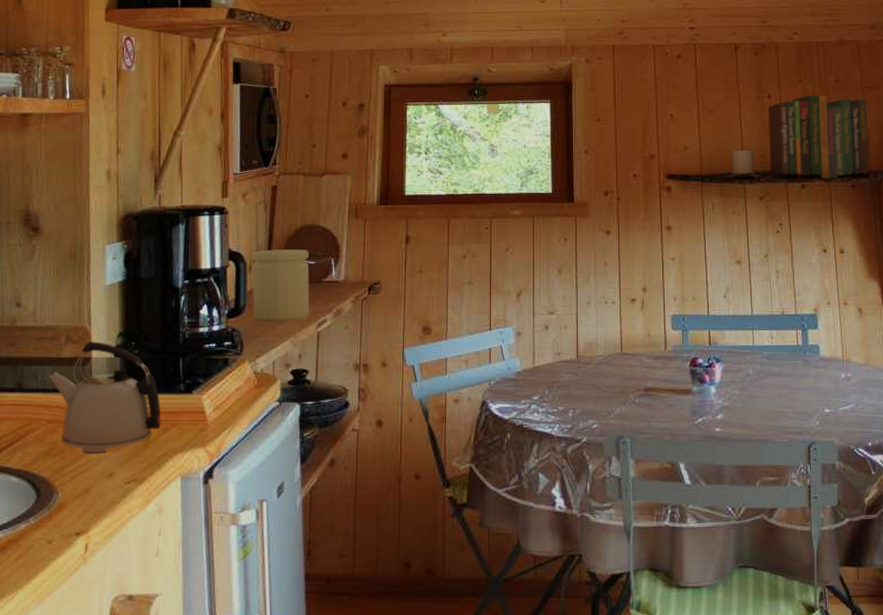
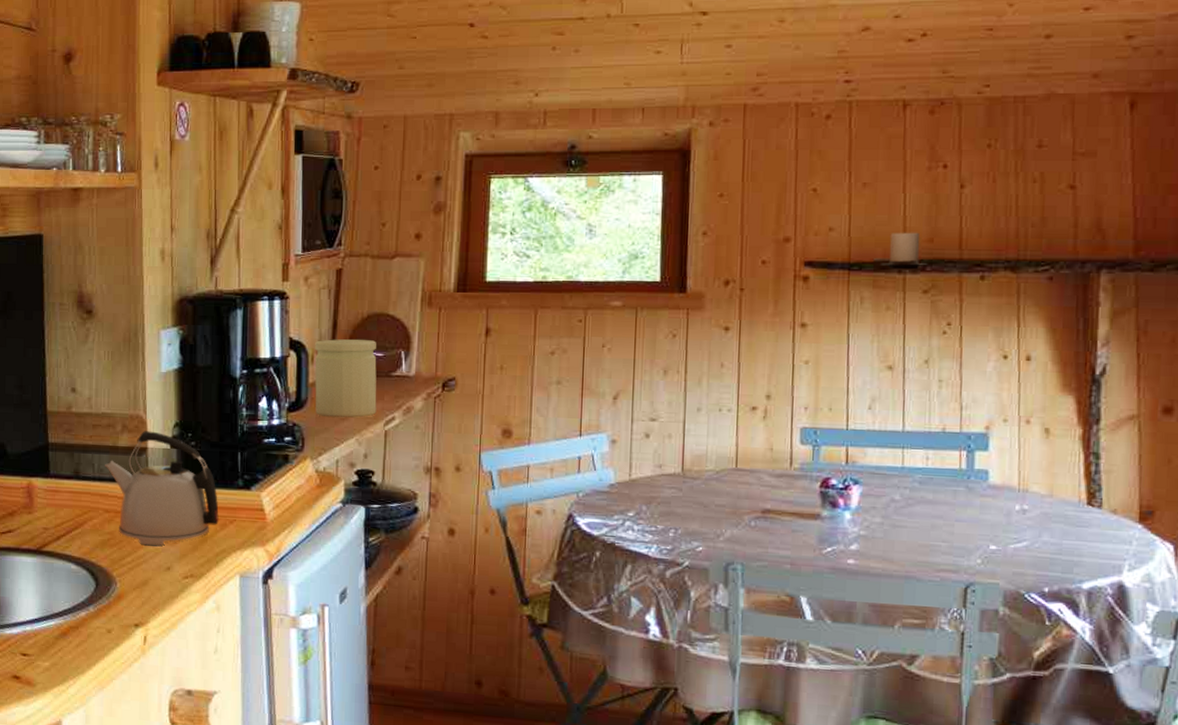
books: present [768,95,869,180] -> none [939,164,1079,270]

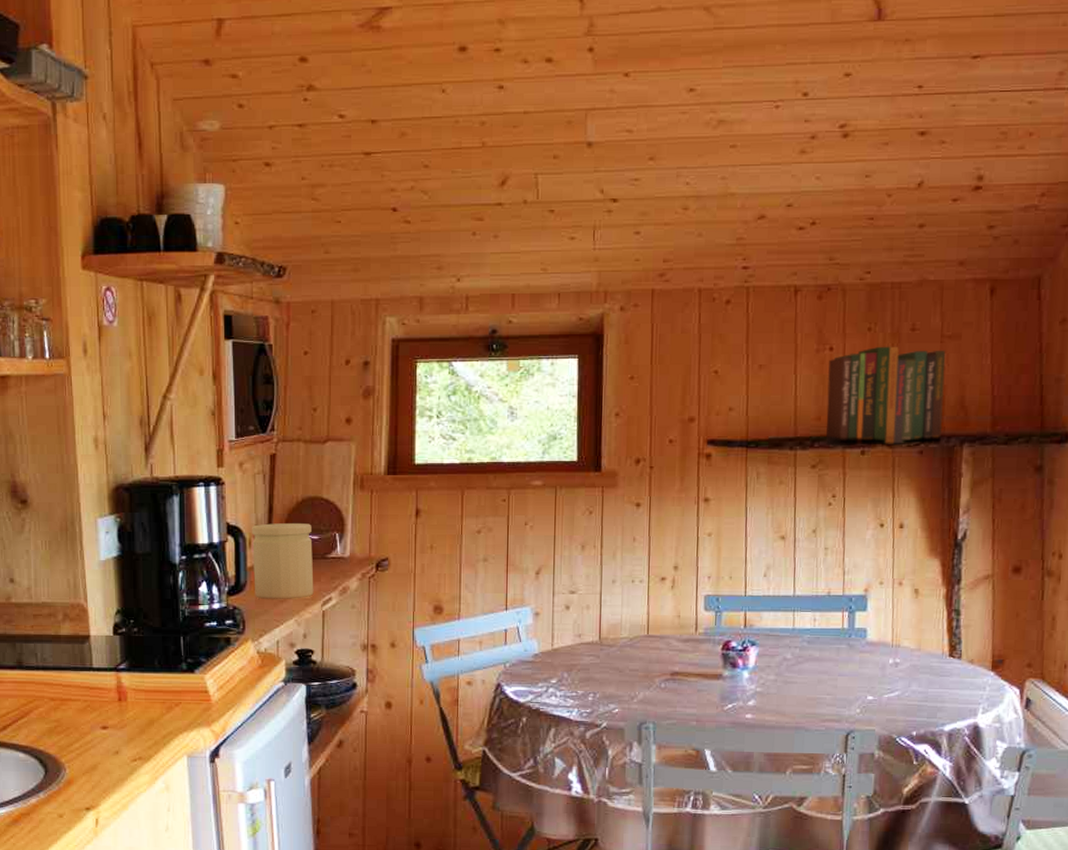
kettle: present [105,431,219,546] -> none [48,619,164,731]
candle: present [881,232,928,270] -> none [775,411,816,447]
books: none [939,164,1079,270] -> present [826,346,946,445]

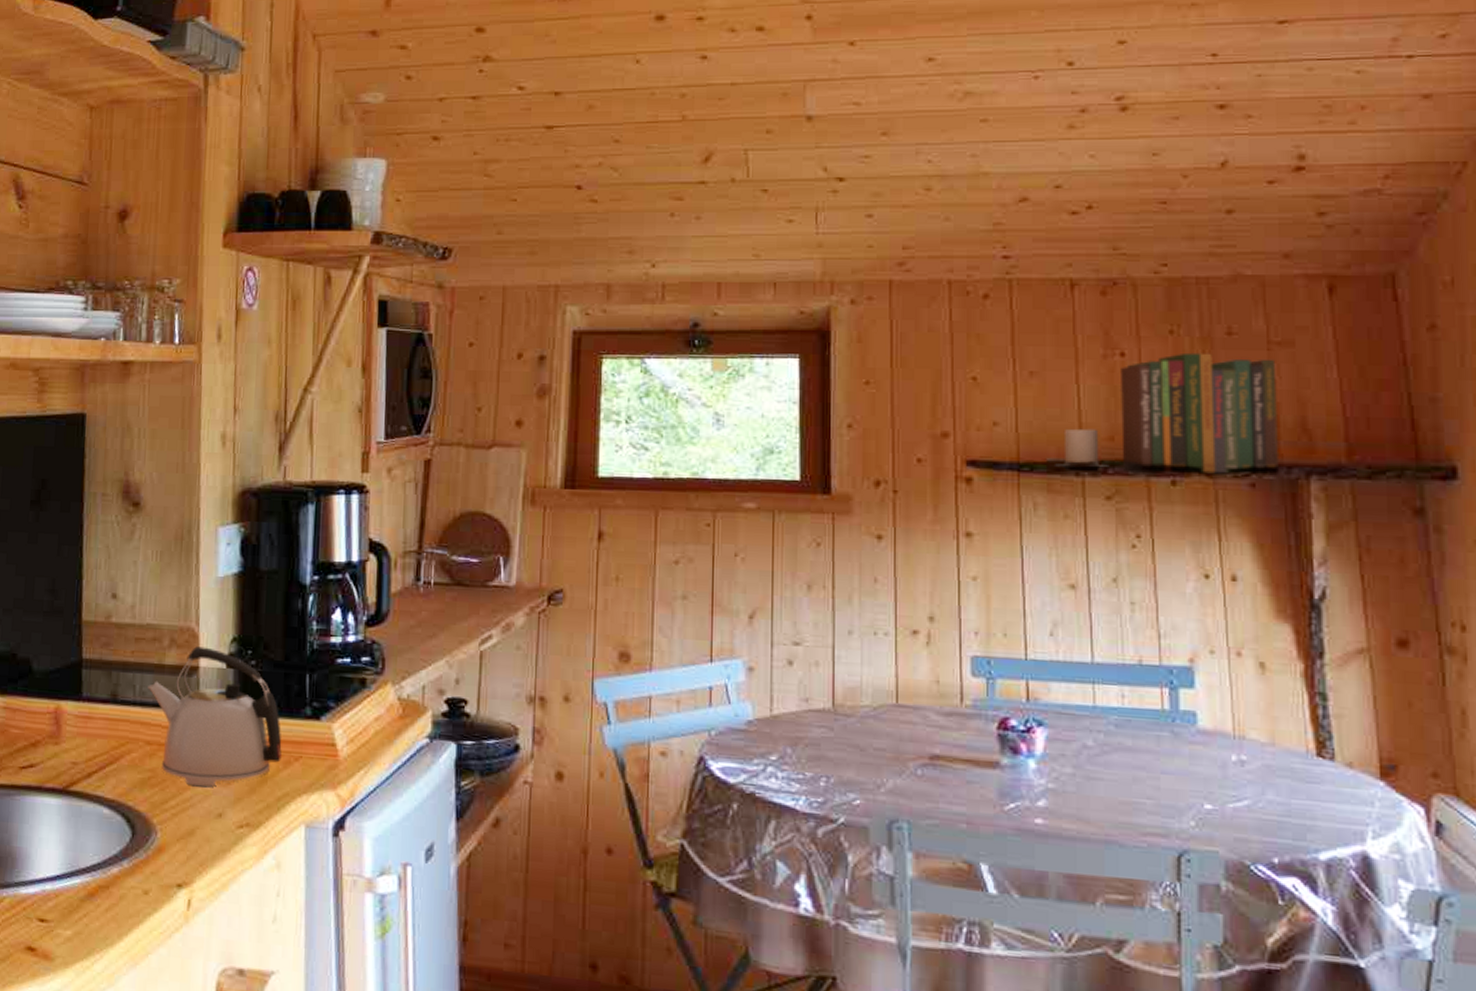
kettle: none [48,619,164,731] -> present [148,646,282,787]
jar: present [251,523,314,600] -> none [397,541,471,636]
candle: none [775,411,816,447] -> present [1055,428,1110,473]

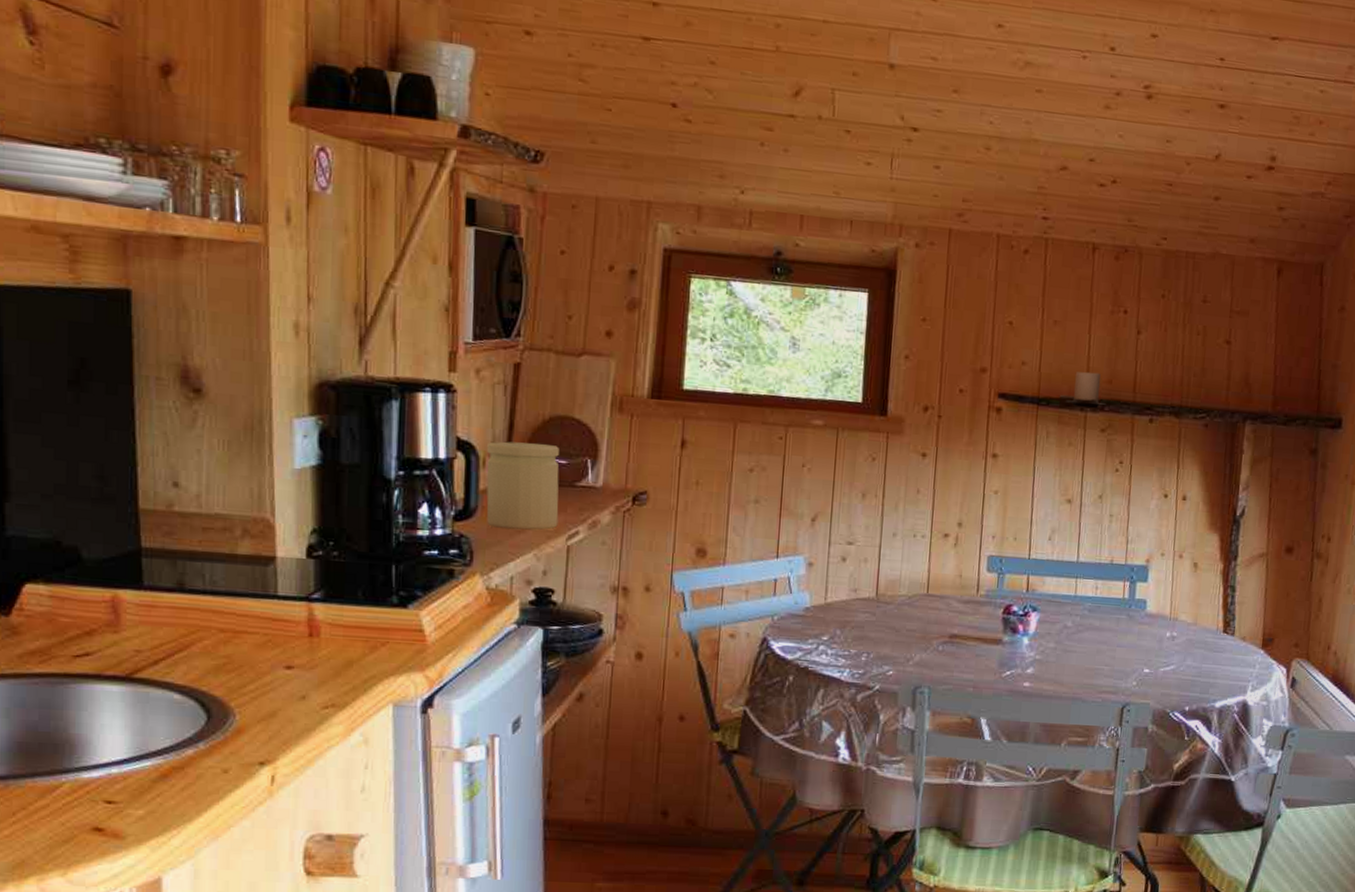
kettle: present [148,646,282,787] -> none [219,537,368,671]
jar: none [397,541,471,636] -> present [486,441,560,531]
books: present [1121,352,1279,474] -> none [1116,314,1234,418]

